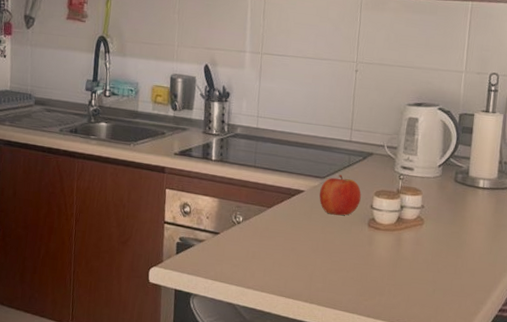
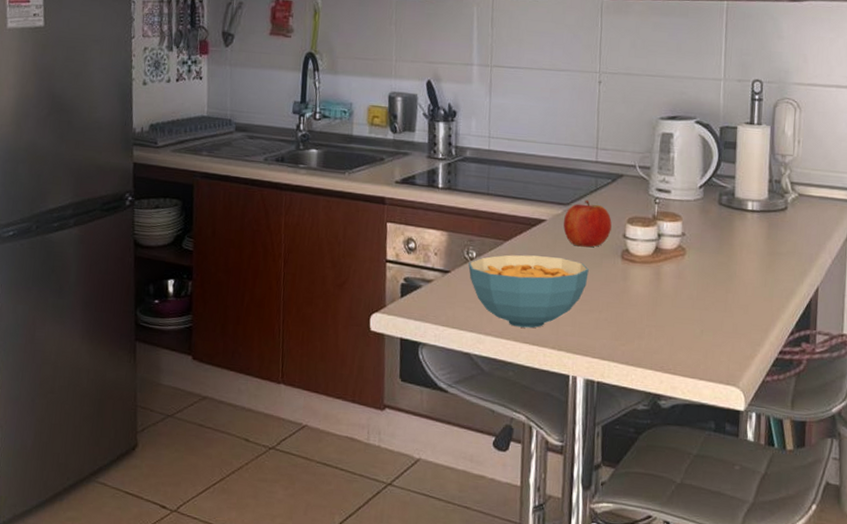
cereal bowl: none [235,220,340,284] -> present [468,254,589,328]

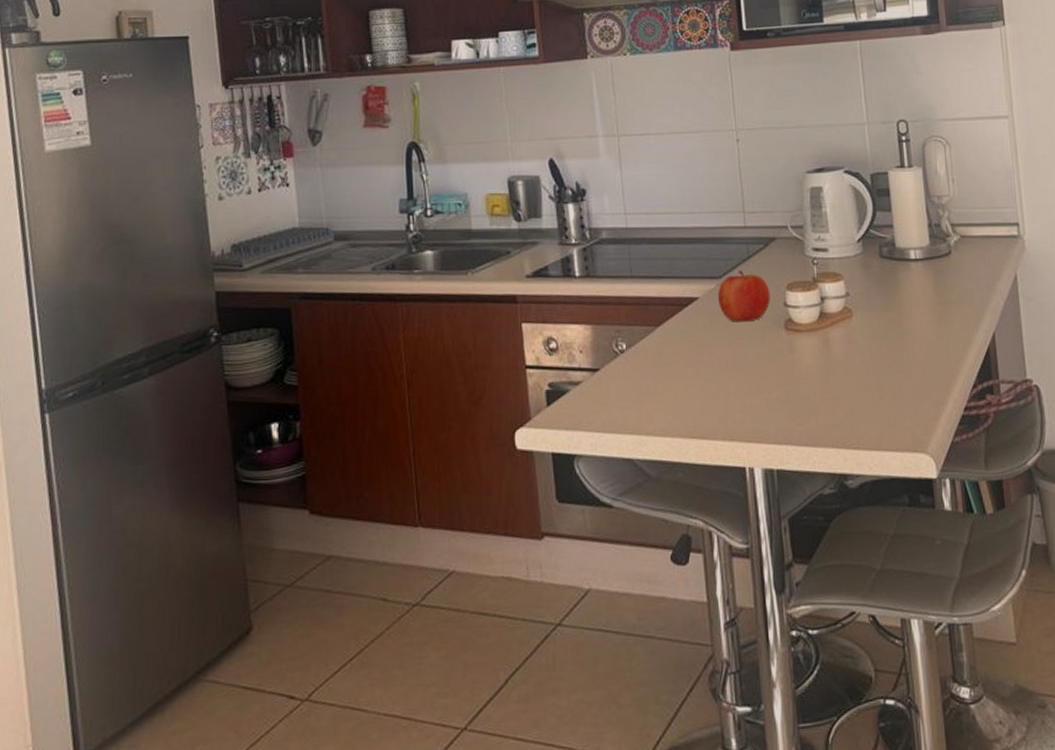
cereal bowl: present [468,254,589,328] -> none [619,337,752,422]

